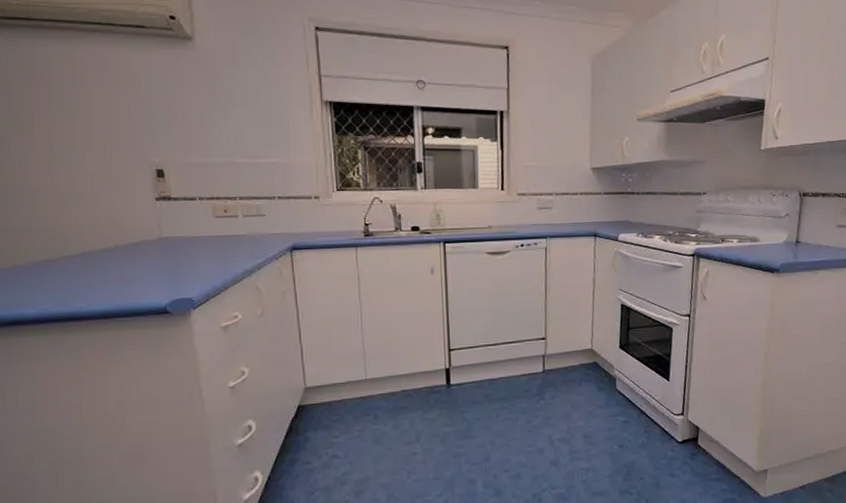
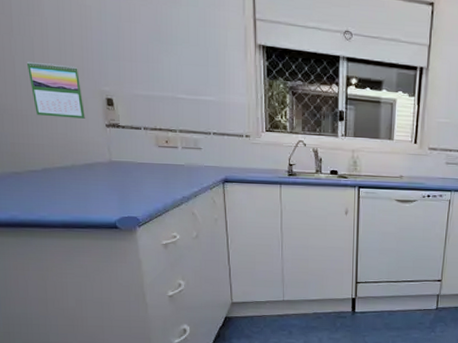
calendar: none [65,136,133,195] -> present [26,61,86,119]

